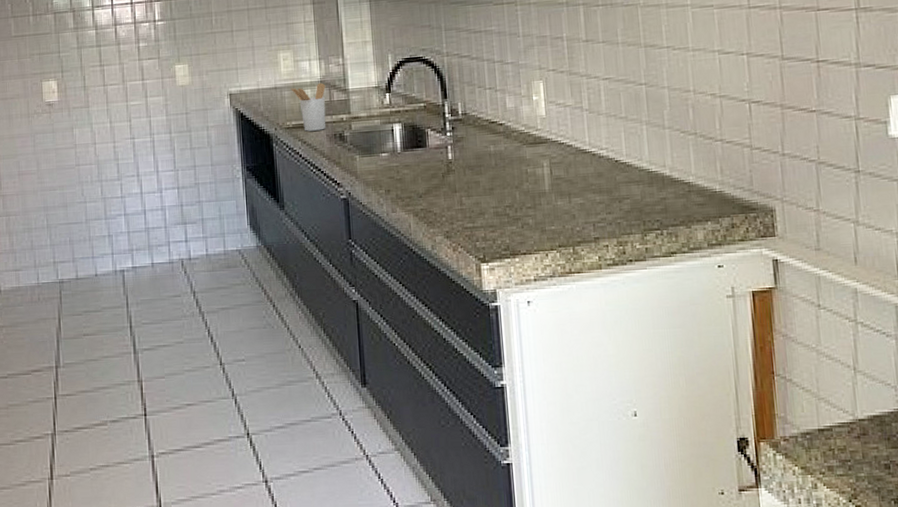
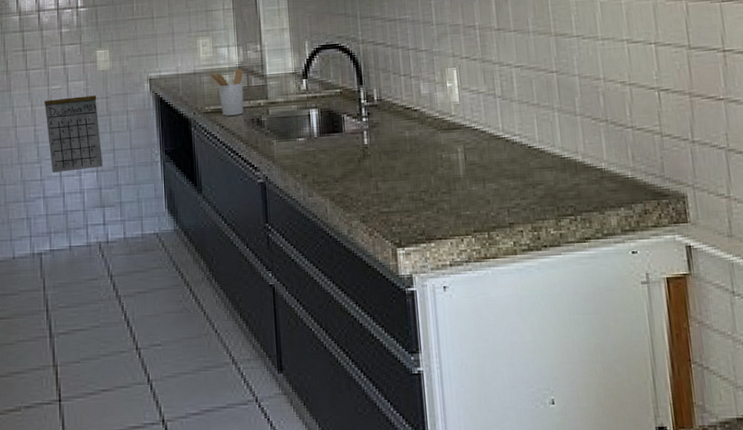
calendar: none [123,99,184,191] -> present [44,83,103,174]

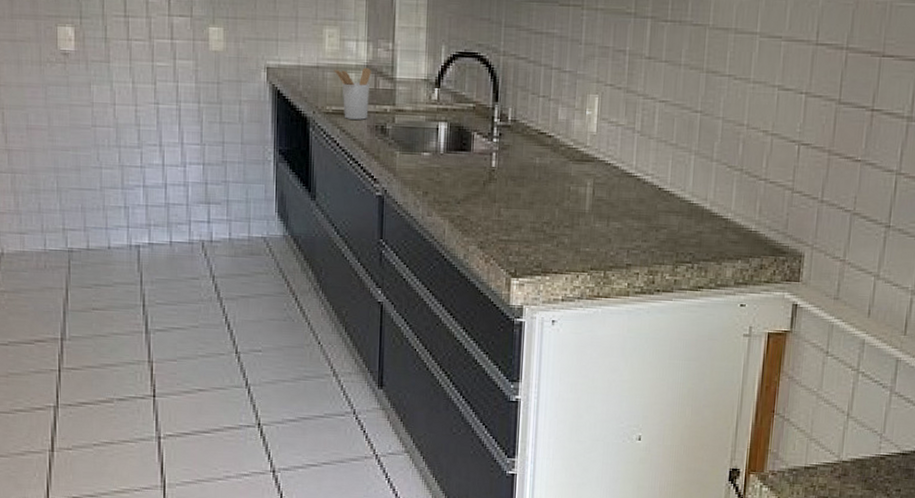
calendar: present [44,83,103,174] -> none [148,61,210,161]

